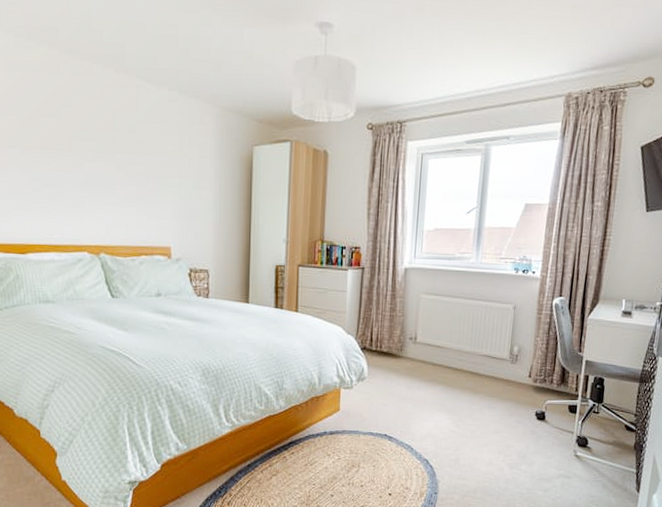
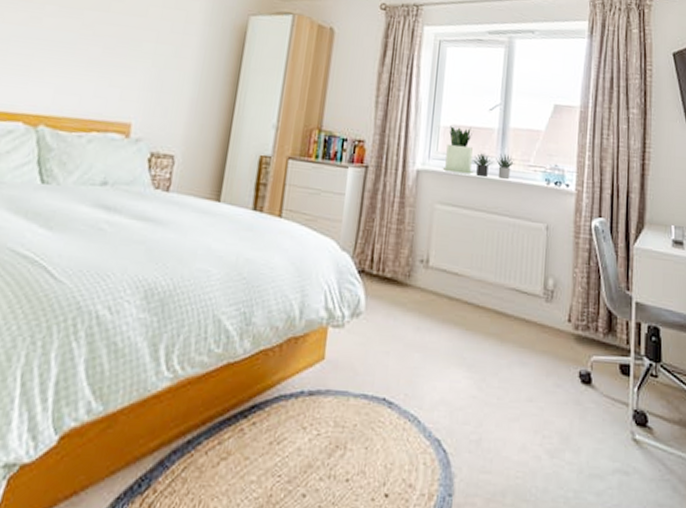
planter: none [426,229,453,269] -> present [442,126,474,175]
succulent plant: none [451,249,489,272] -> present [472,152,515,180]

